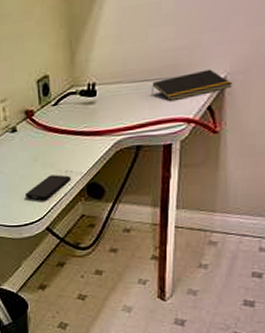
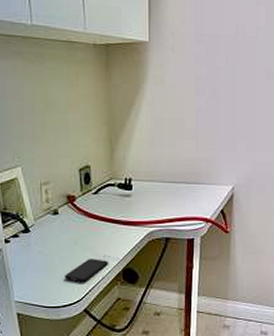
notepad: present [152,69,233,101] -> none [178,180,239,202]

